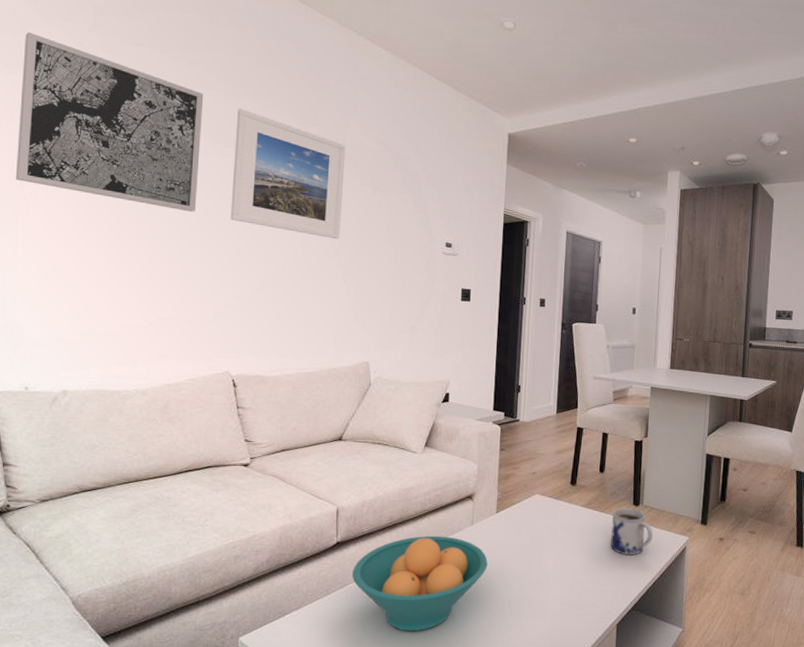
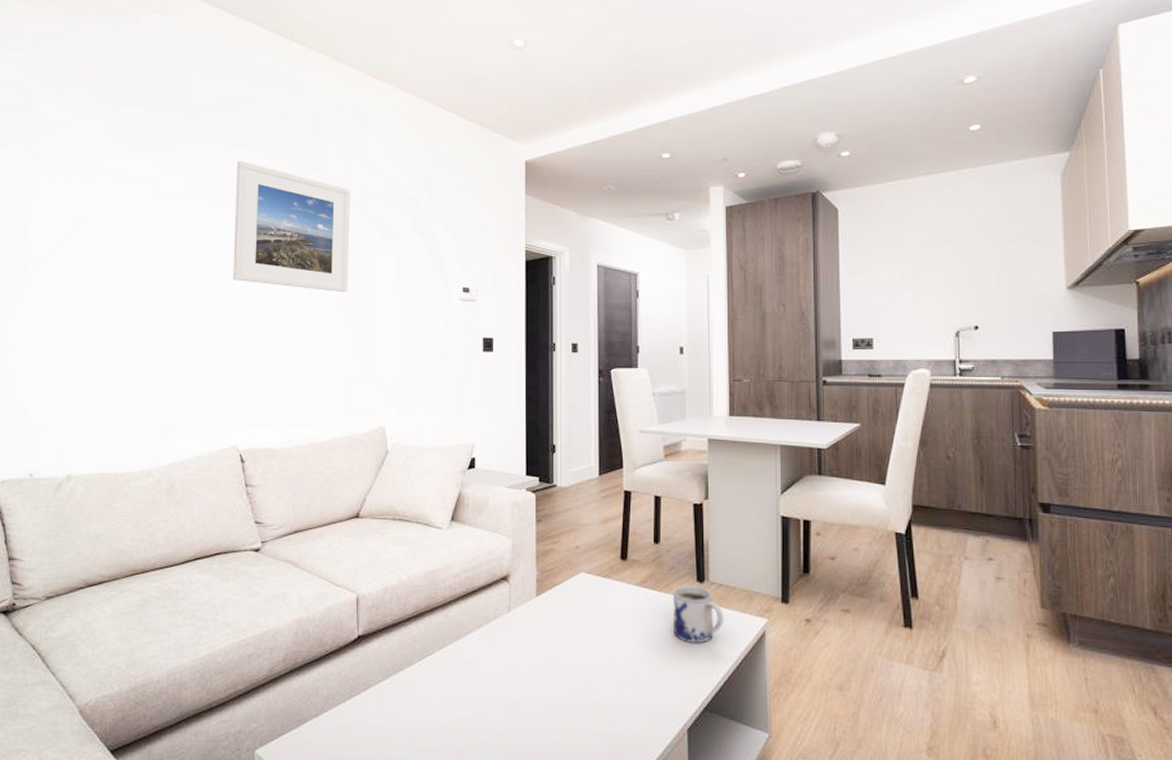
wall art: present [15,32,204,212] -> none [18,103,203,275]
fruit bowl: present [352,535,488,632] -> none [377,625,529,741]

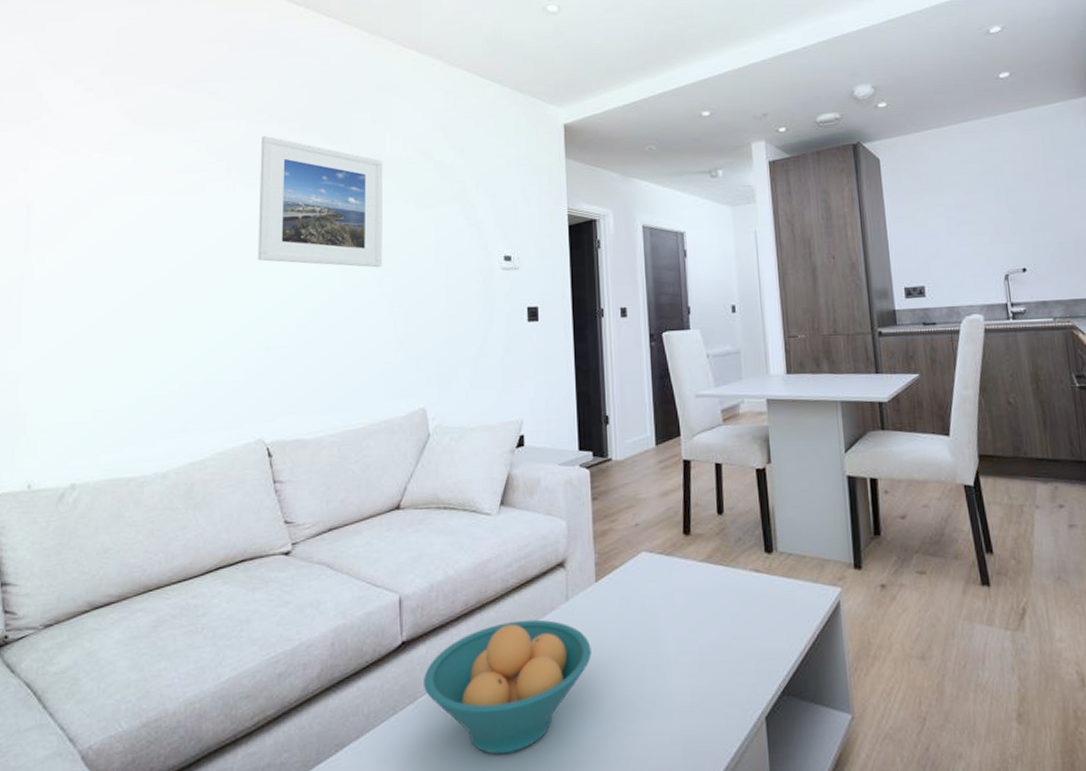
fruit bowl: none [377,625,529,741] -> present [424,619,592,755]
mug: present [672,586,725,644] -> none [740,557,796,621]

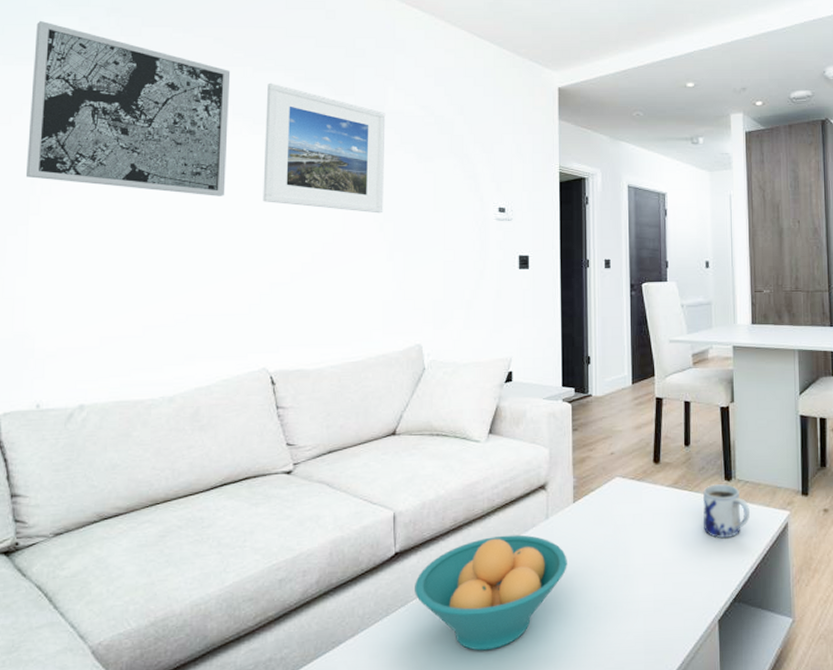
wall art: none [20,85,224,257] -> present [25,21,231,196]
mug: none [740,557,796,621] -> present [702,484,751,539]

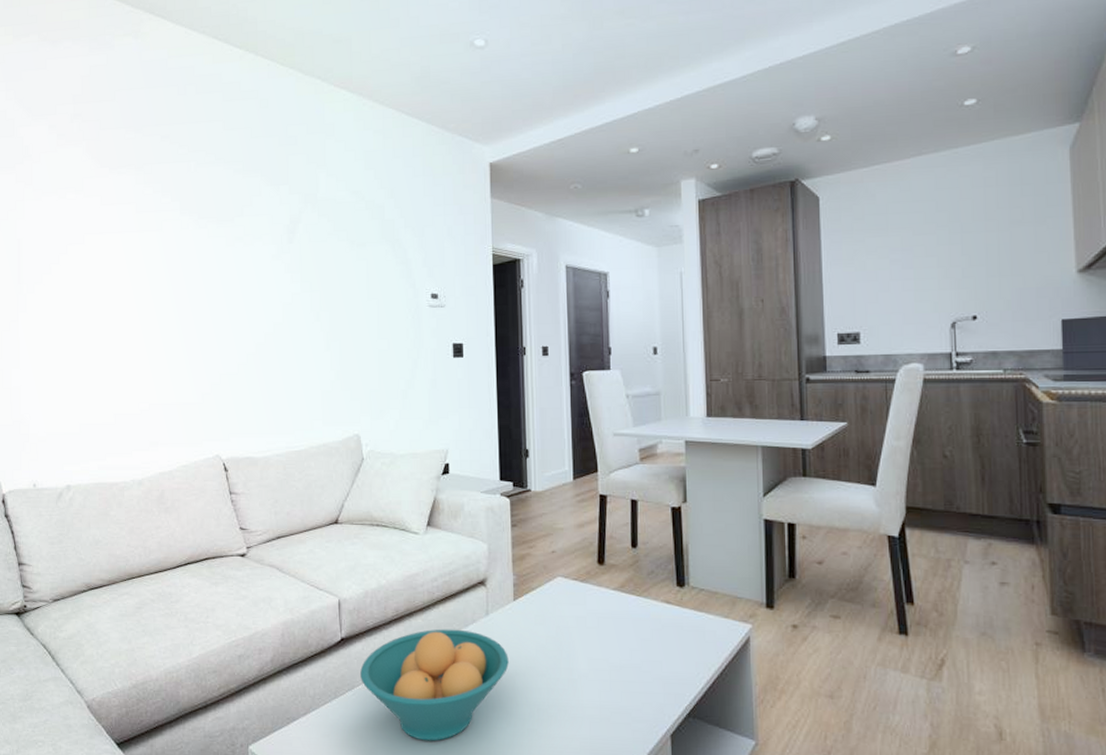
wall art: present [25,21,231,196] -> none [14,132,177,291]
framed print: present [263,82,386,214] -> none [209,176,320,303]
mug: present [702,484,751,539] -> none [651,590,707,649]

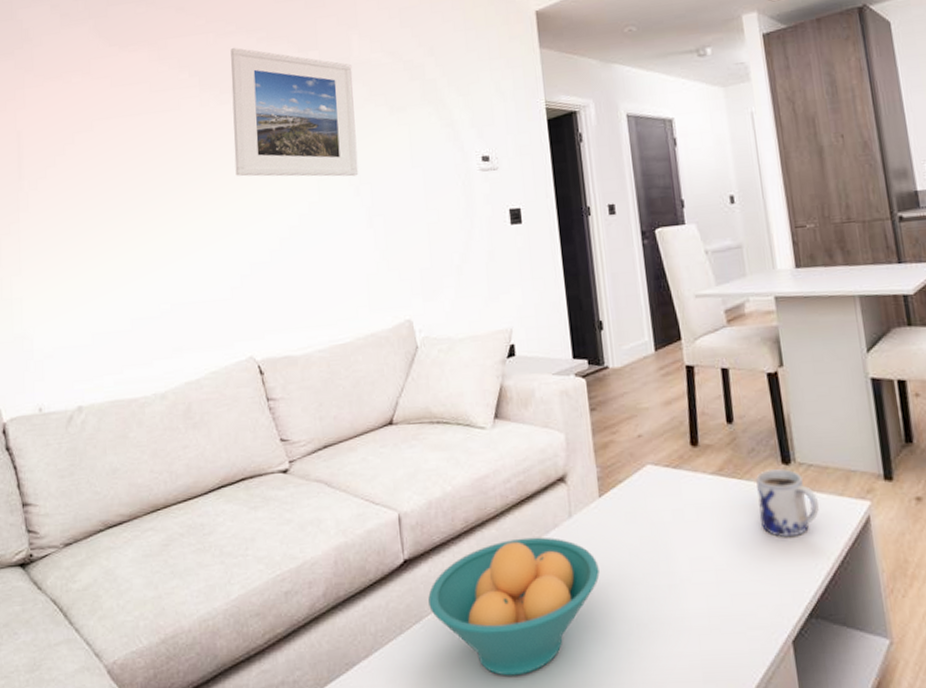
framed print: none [209,176,320,303] -> present [231,47,359,177]
mug: none [651,590,707,649] -> present [755,469,820,538]

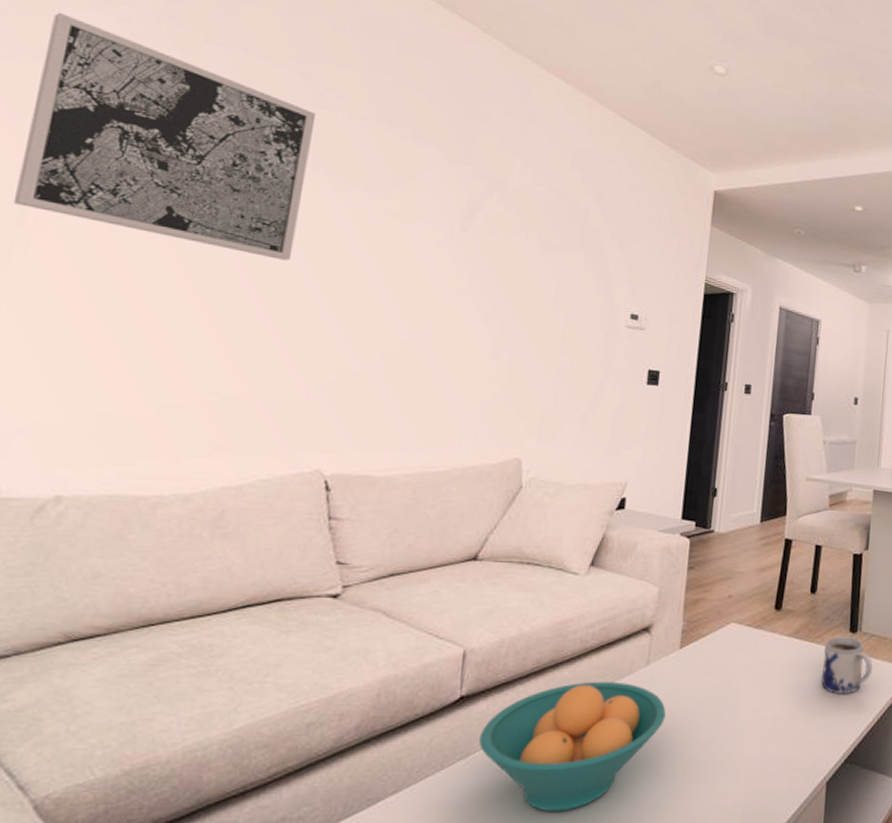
wall art: none [13,14,199,176] -> present [12,13,317,261]
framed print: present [231,47,359,177] -> none [340,135,508,305]

